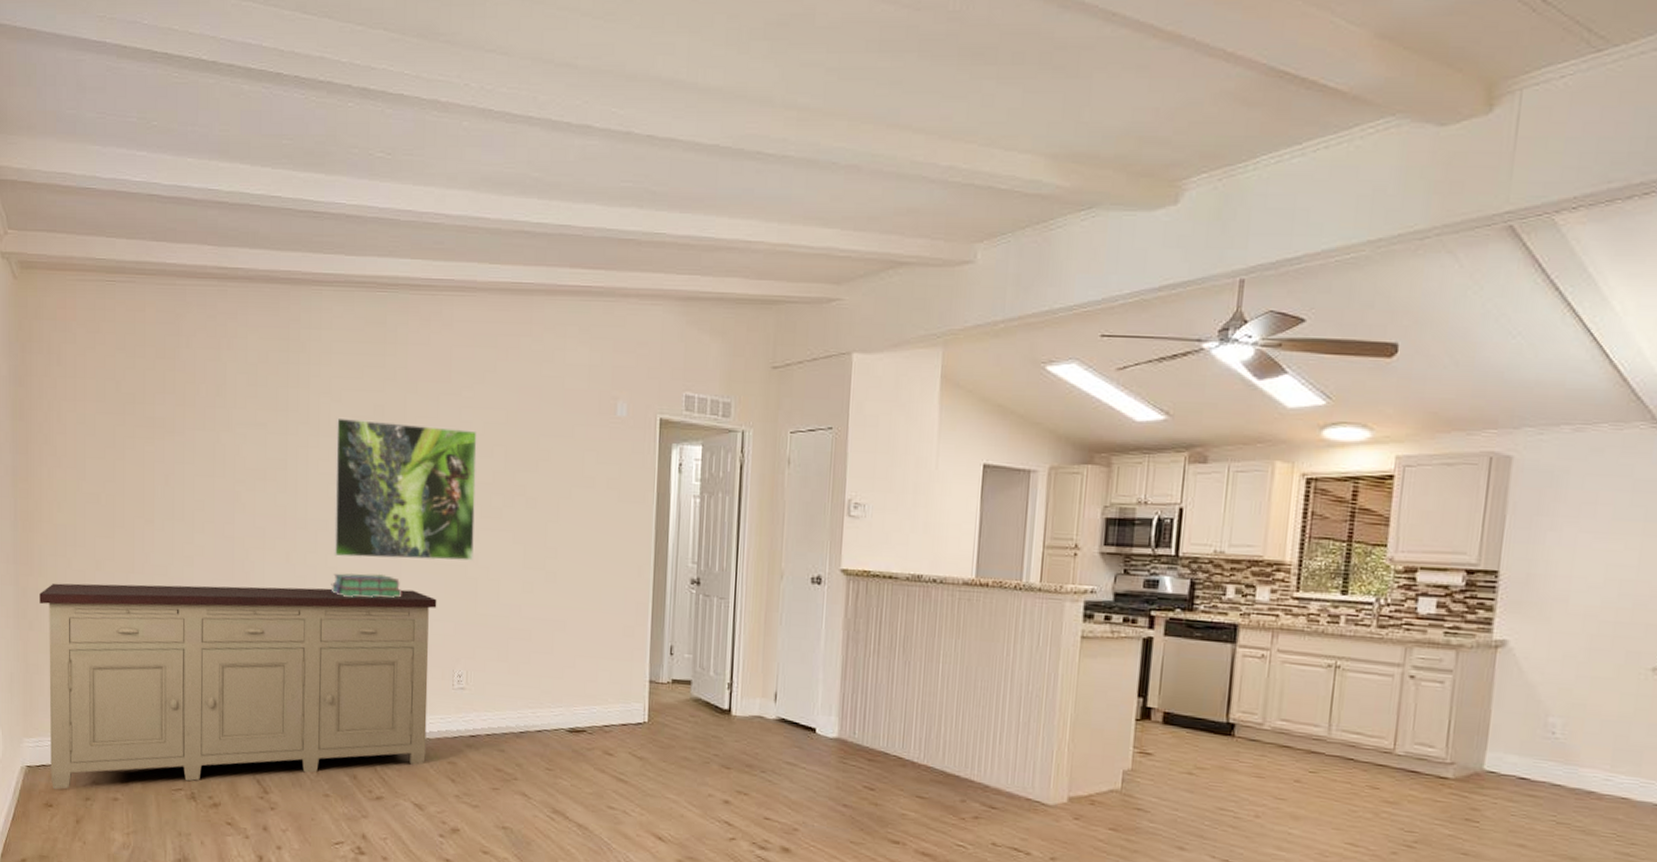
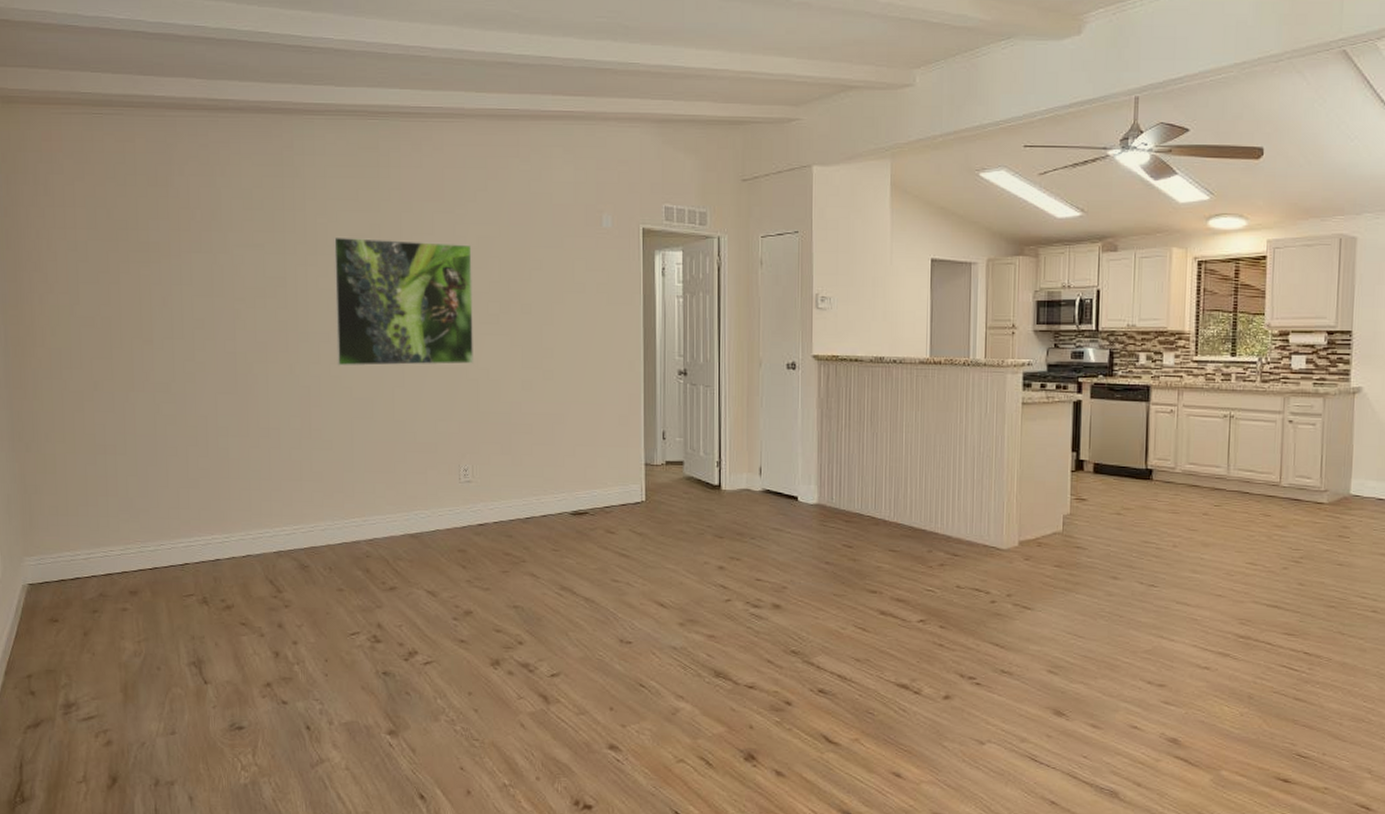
sideboard: present [39,583,437,790] -> none [35,393,441,605]
stack of books: present [331,573,402,598] -> none [335,379,406,403]

